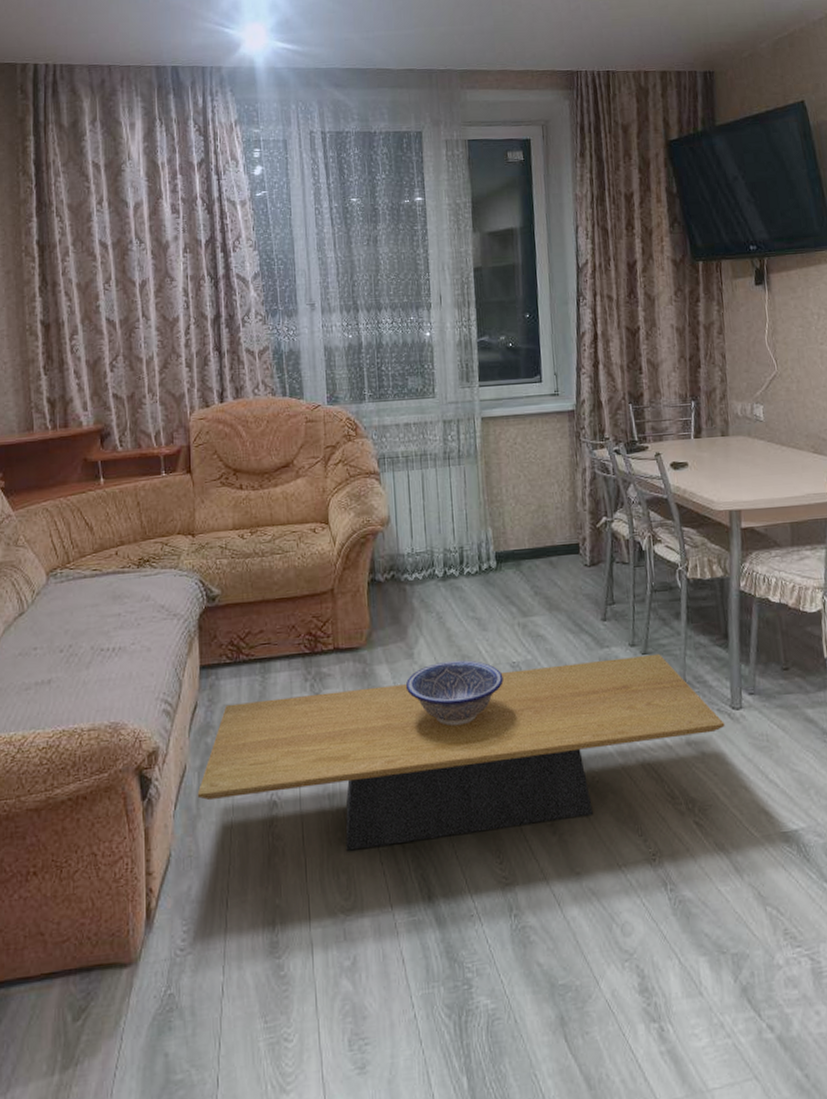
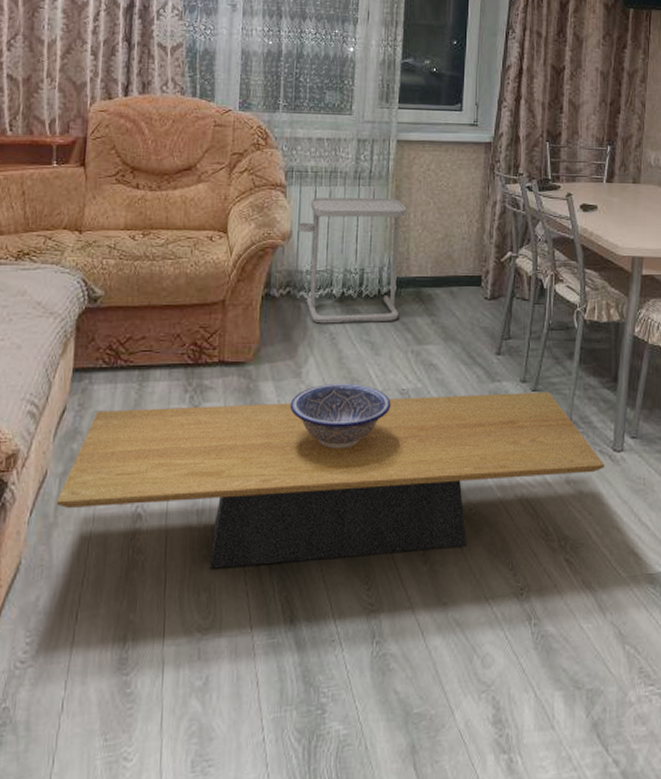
side table: none [395,475,502,604] -> present [298,197,407,324]

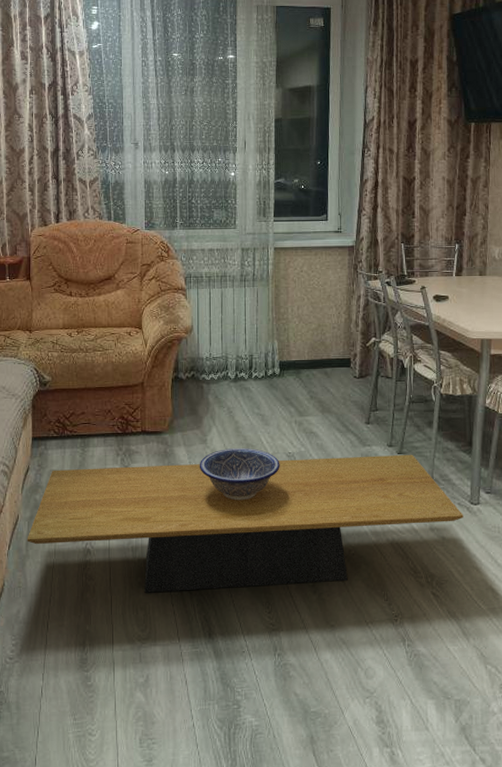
side table: present [298,197,407,324] -> none [197,296,285,400]

